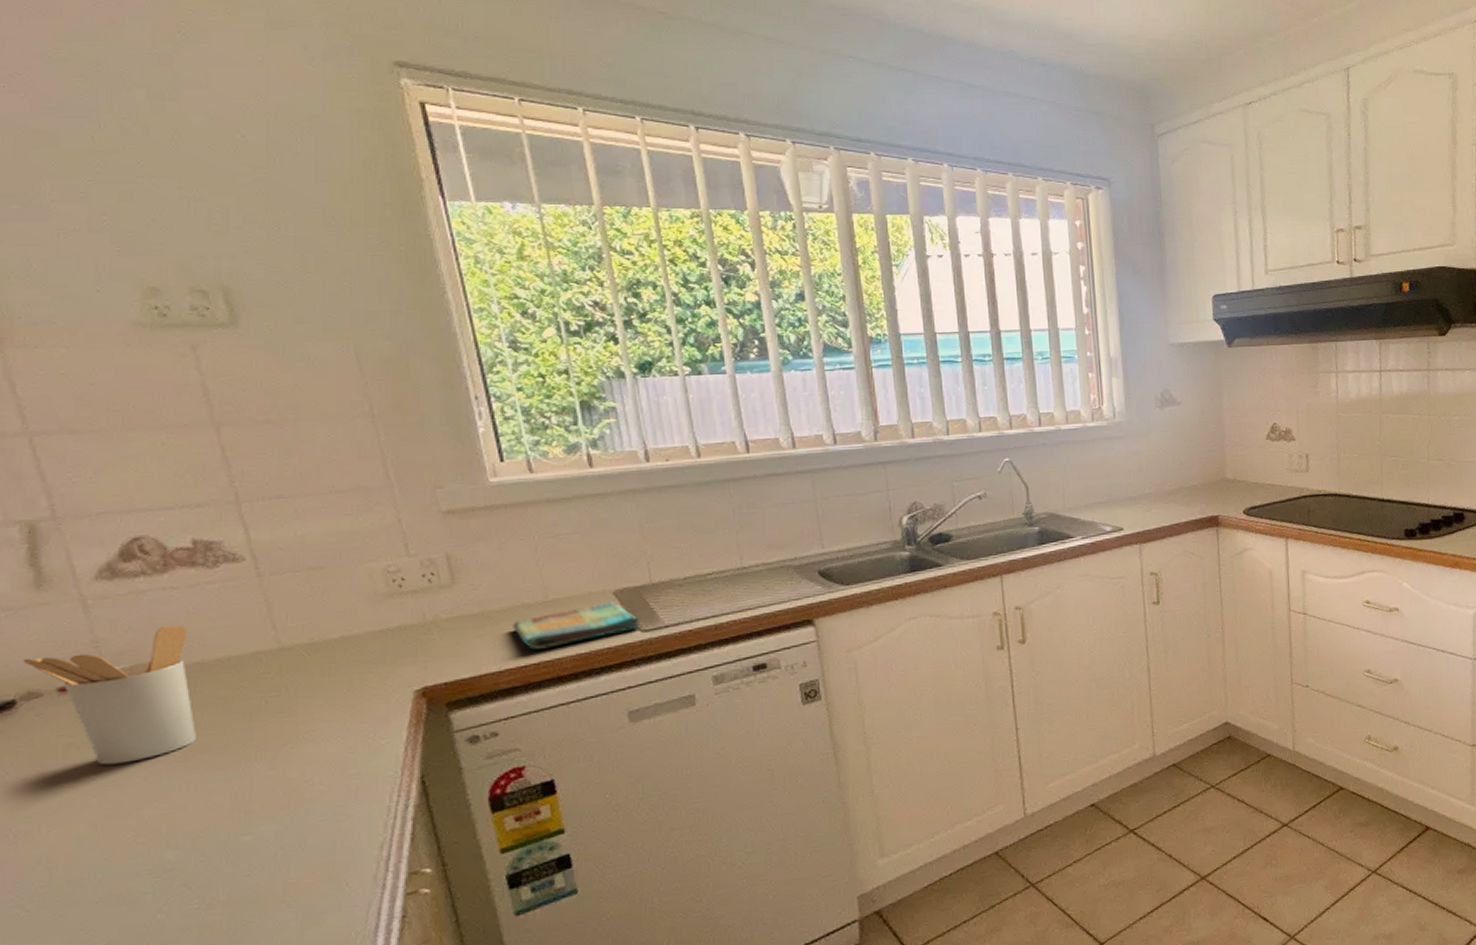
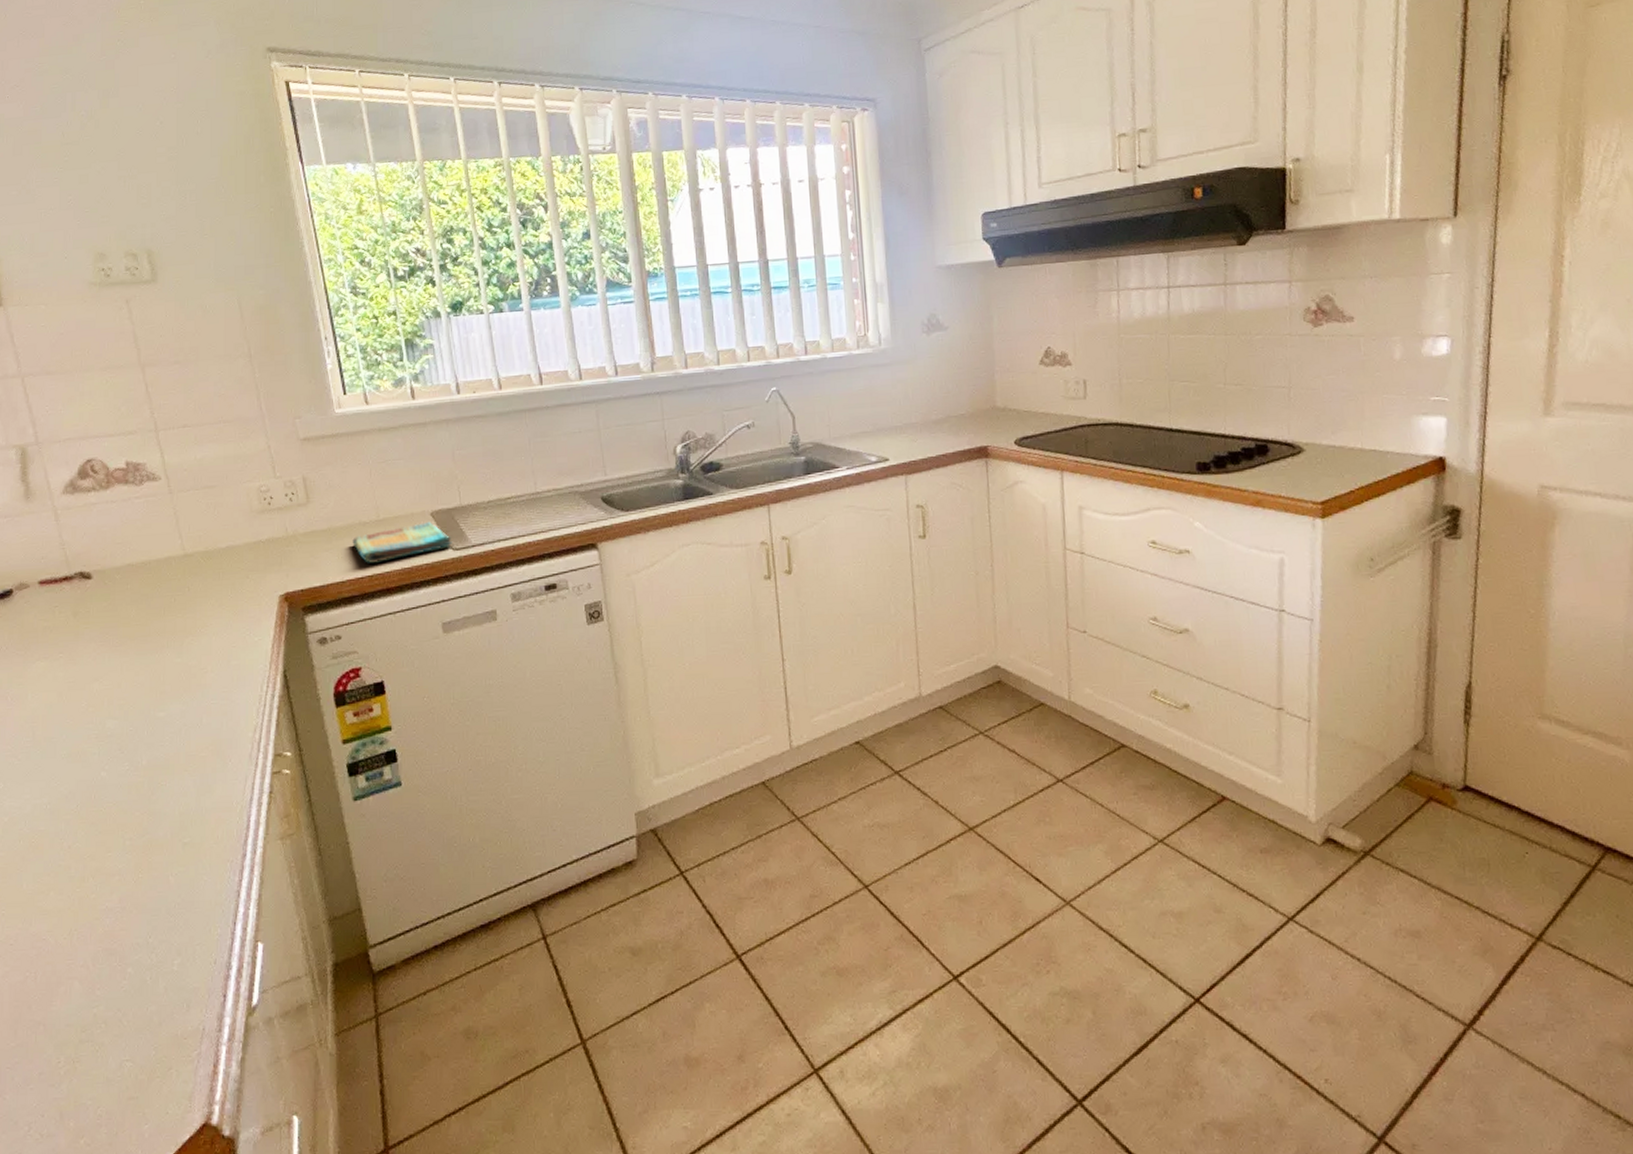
utensil holder: present [23,624,196,766] -> none [17,532,128,646]

